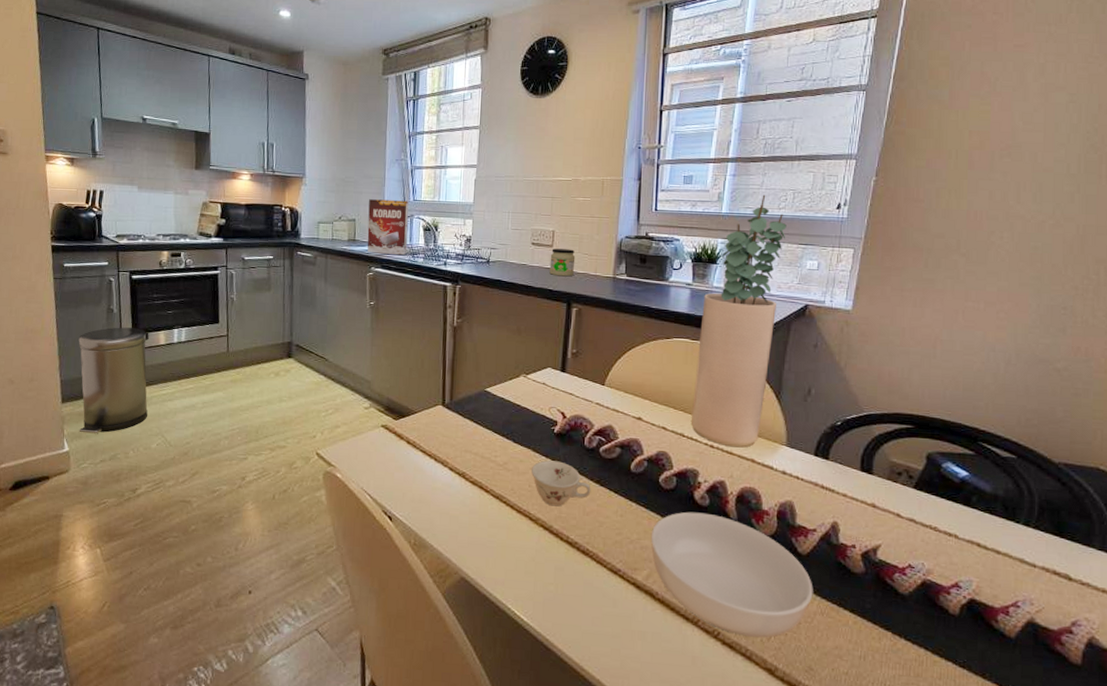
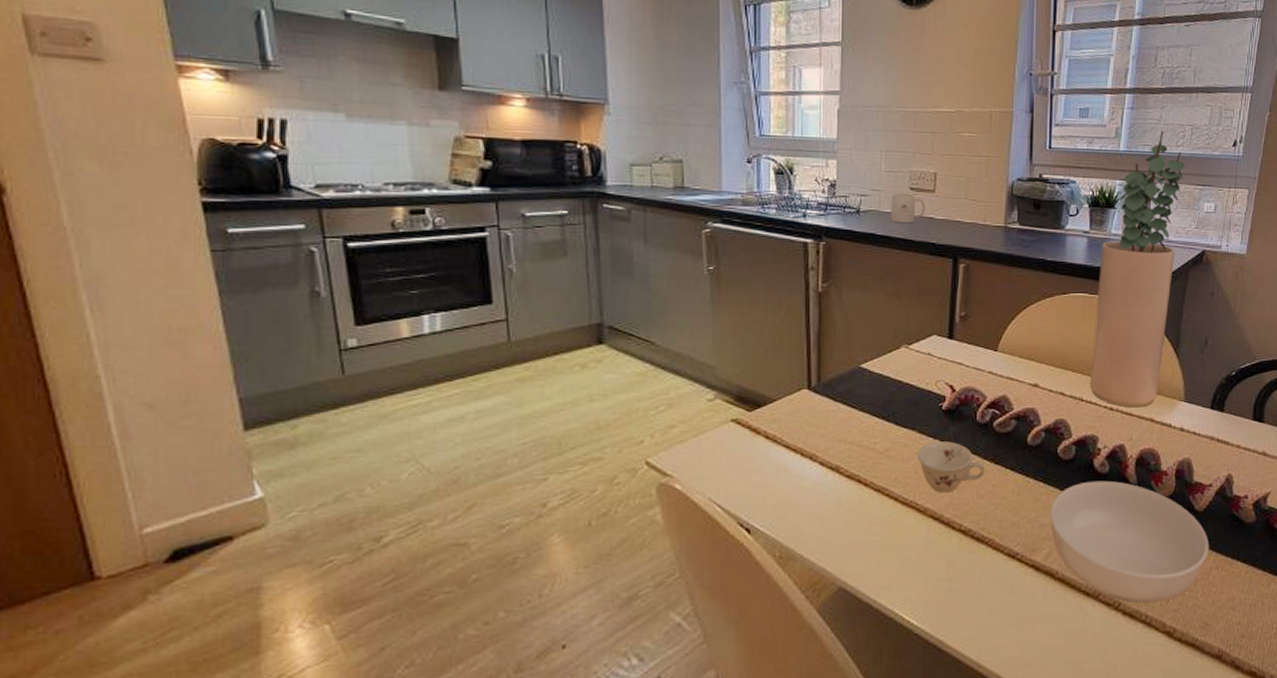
pedal bin: present [78,327,149,434] -> none [264,317,390,470]
cereal box: present [367,199,409,256] -> none [700,134,755,206]
mug: none [514,247,544,273] -> present [890,193,925,224]
jar: present [549,248,576,277] -> none [932,194,962,228]

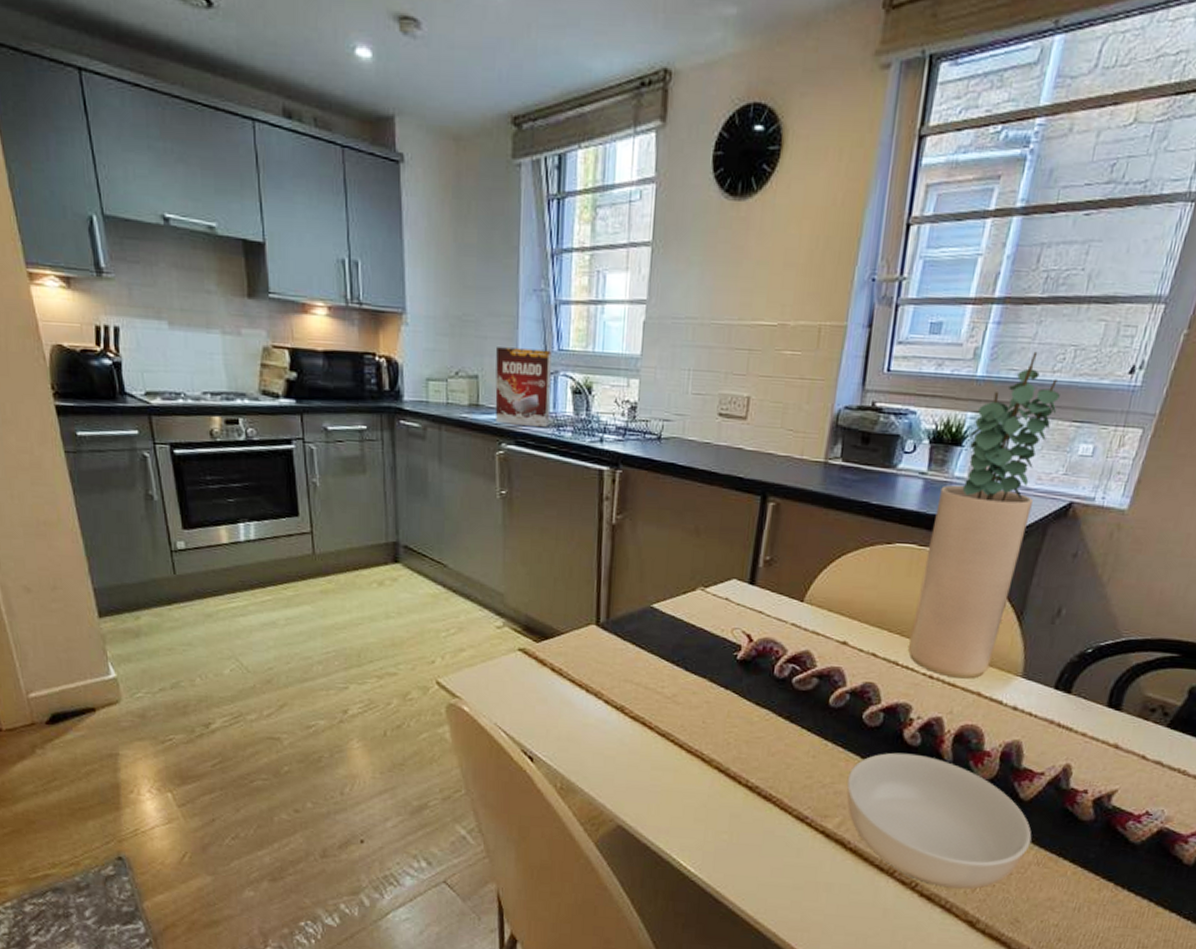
cereal box: none [700,134,755,206] -> present [495,347,552,428]
mug: present [890,193,925,224] -> none [694,419,734,454]
teacup: present [918,441,985,493] -> none [706,692,779,746]

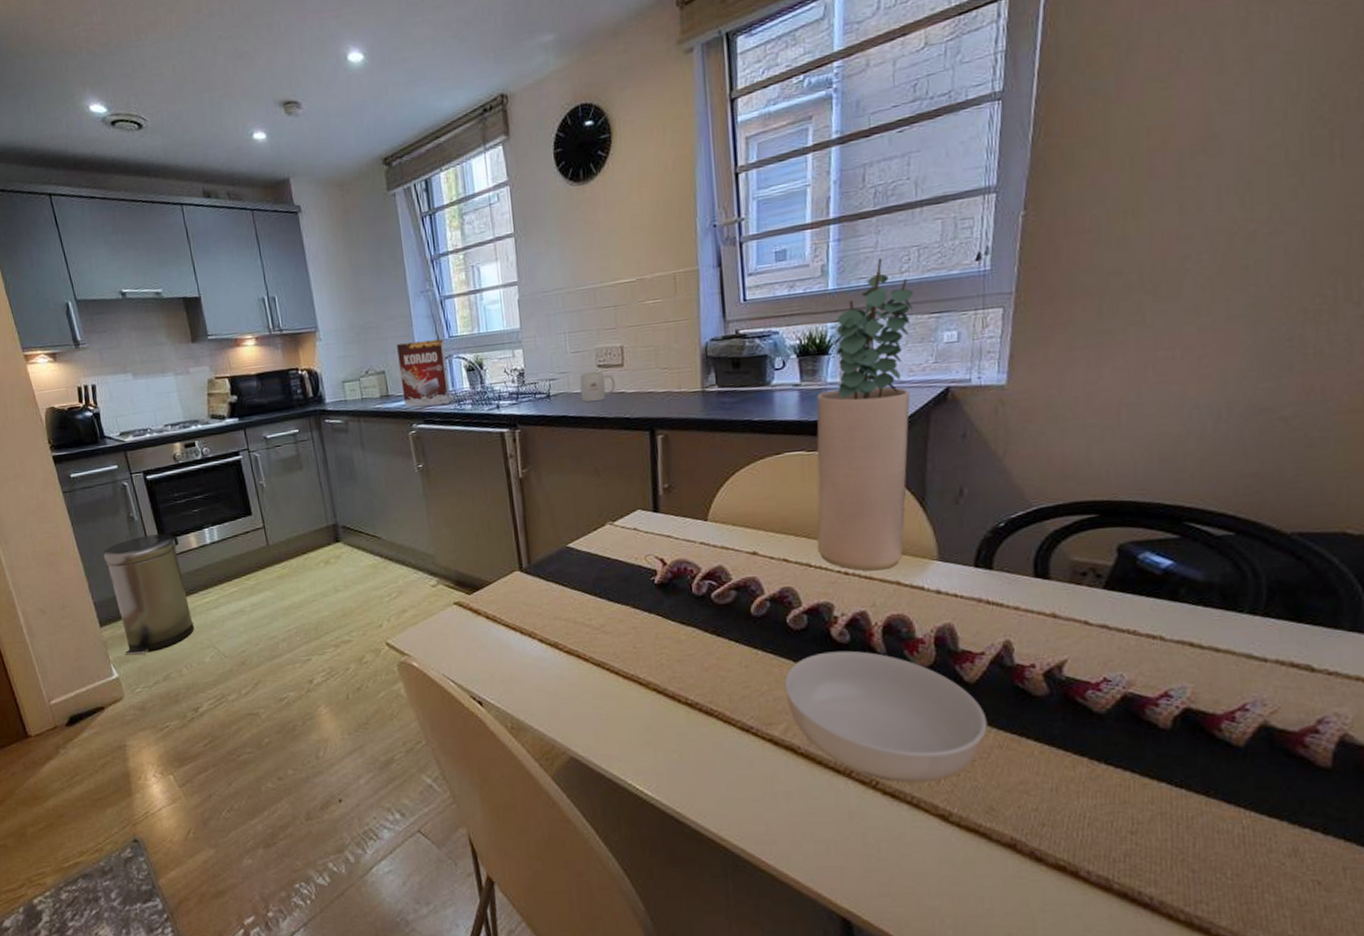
pedal bin: none [110,519,214,657] -> present [103,533,194,656]
mug: none [694,419,734,454] -> present [579,370,615,403]

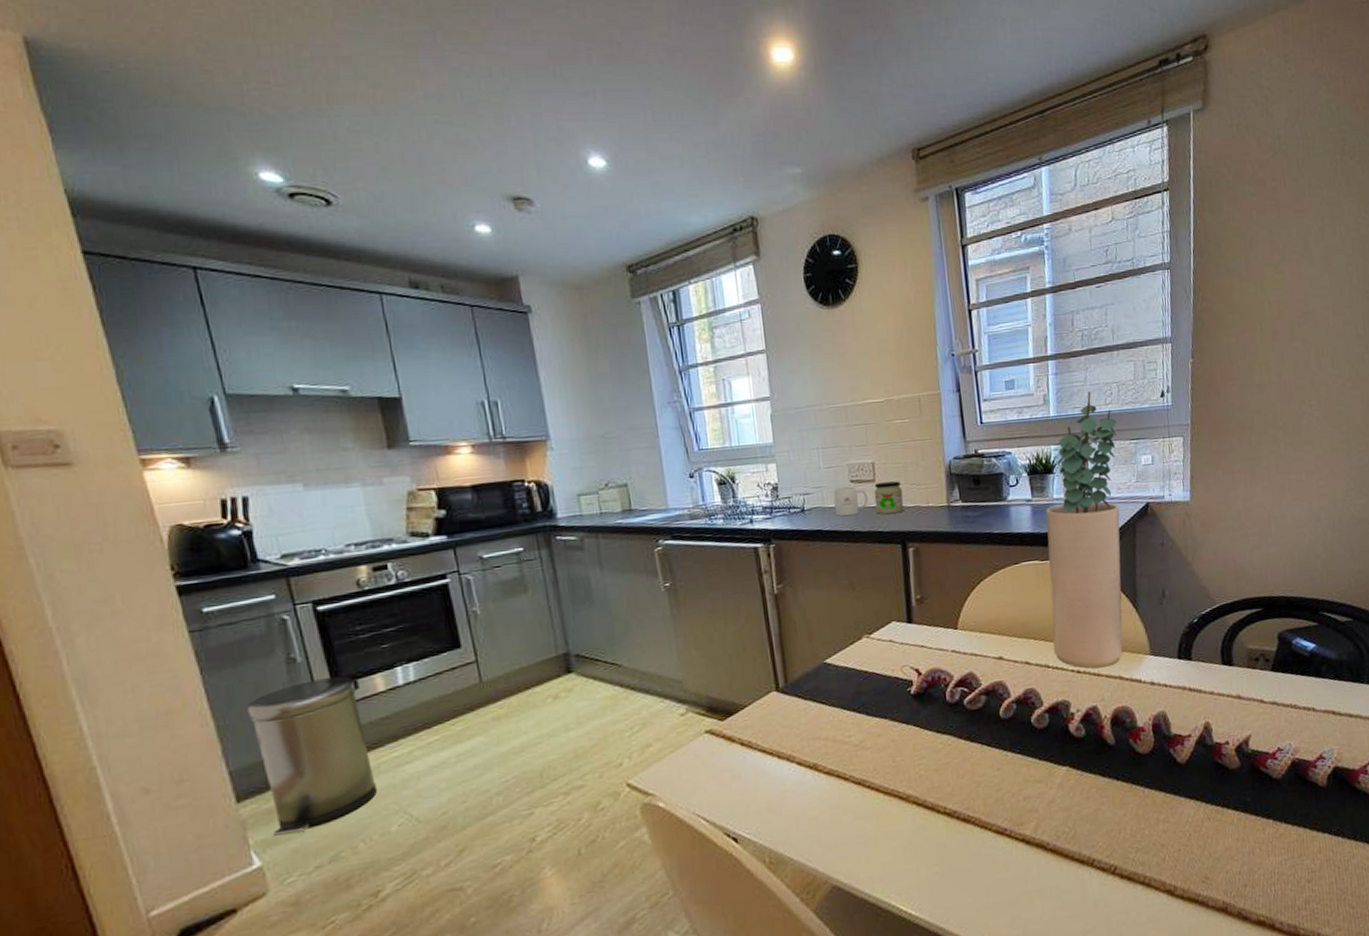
cereal box: present [397,339,451,408] -> none [641,451,702,523]
jar: none [622,365,653,401] -> present [873,481,904,515]
bowl: present [784,650,988,783] -> none [1031,743,1198,865]

